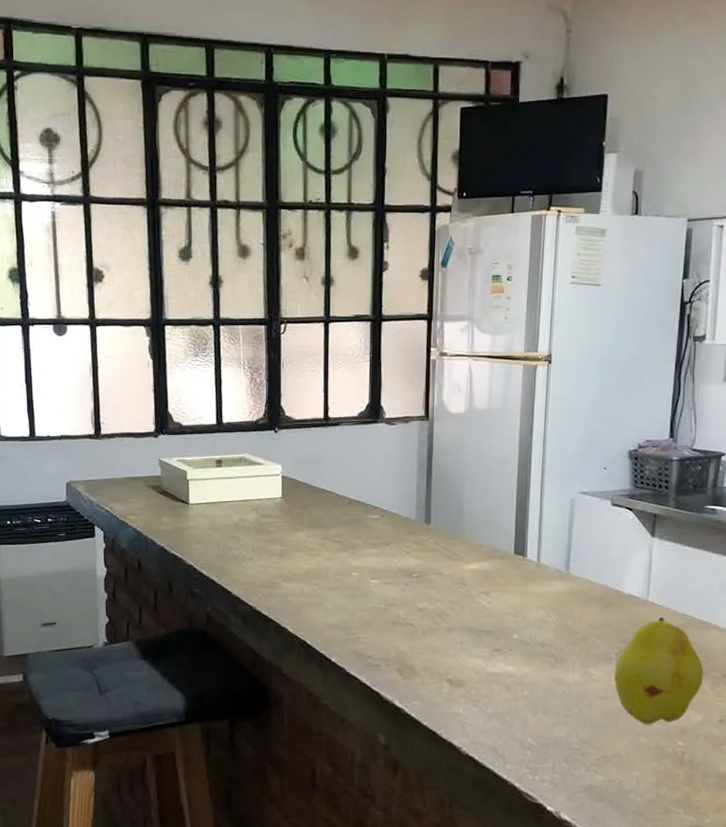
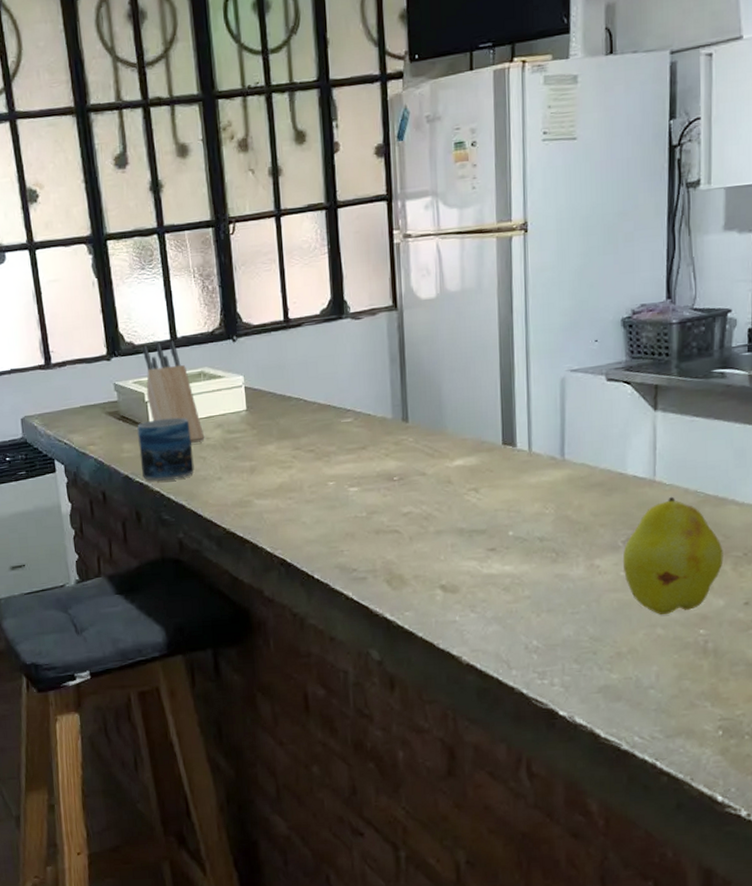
mug: none [177,497,228,555] -> present [137,417,194,481]
knife block: none [189,425,240,523] -> present [142,340,205,443]

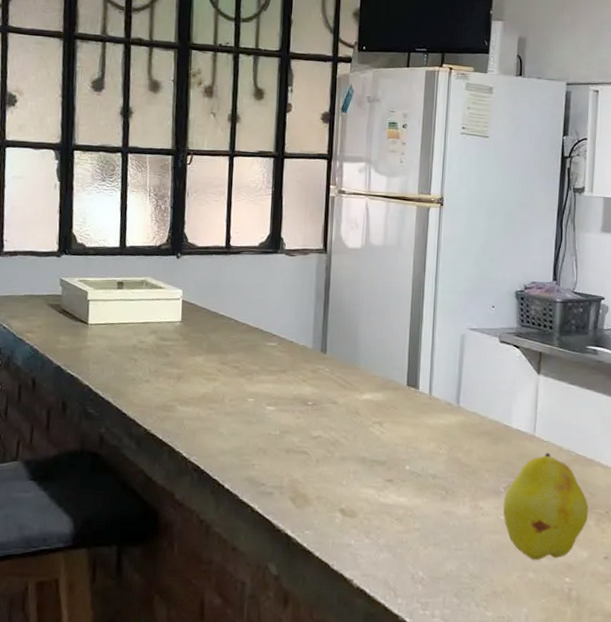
mug: present [137,417,194,481] -> none [74,317,126,376]
knife block: present [142,340,205,443] -> none [89,248,139,345]

